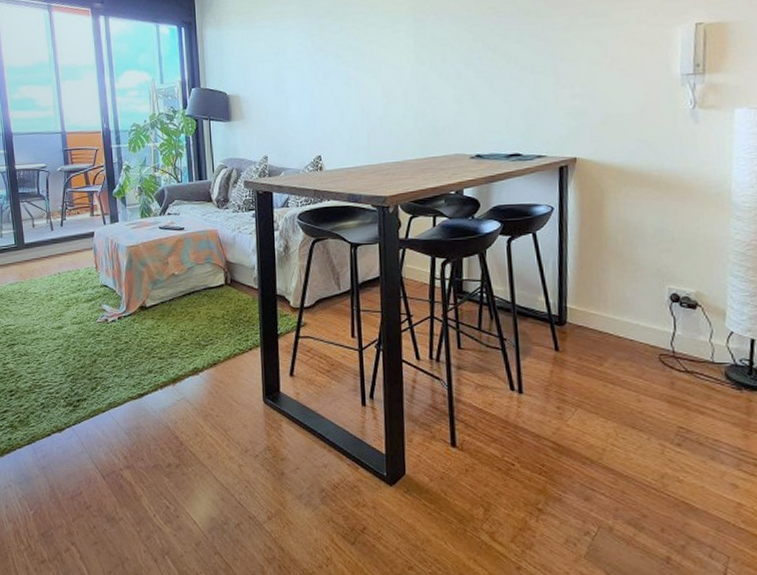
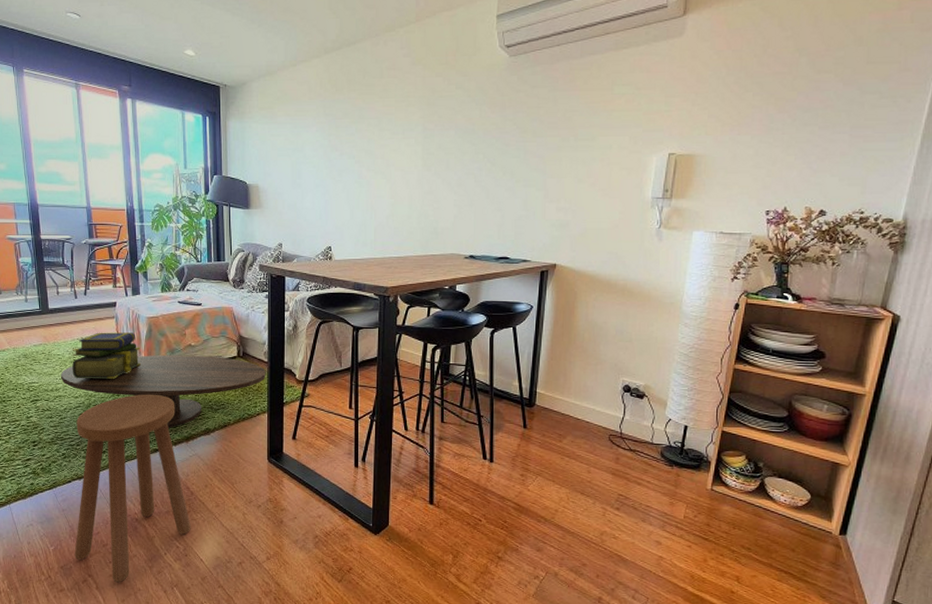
coffee table: none [38,285,257,369] -> present [61,354,266,428]
stack of books: none [49,264,122,319] -> present [72,332,141,379]
stool: none [55,331,182,552] -> present [74,394,191,583]

